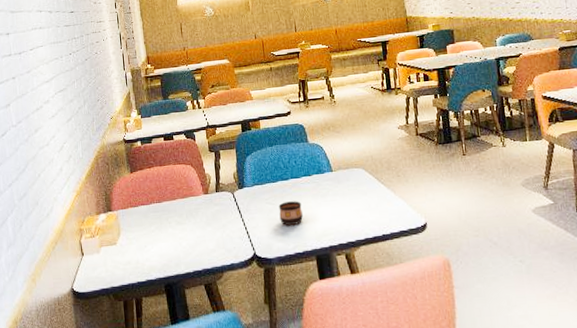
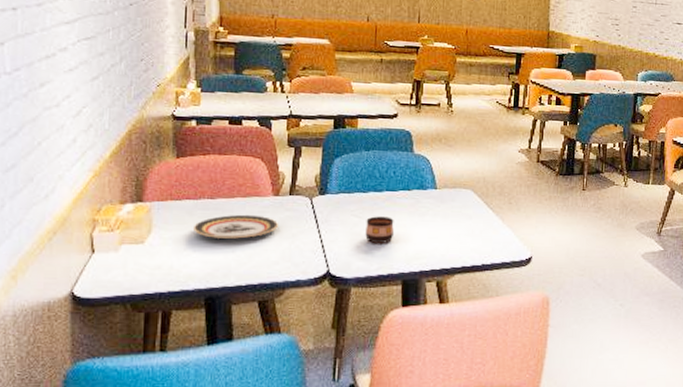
plate: none [149,212,211,235] -> present [194,214,278,239]

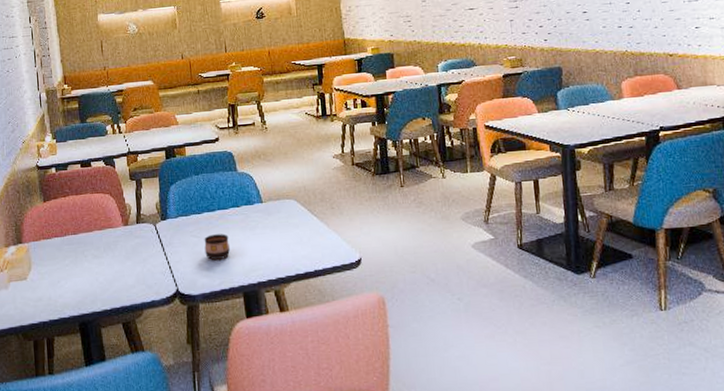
plate: present [194,214,278,239] -> none [63,244,130,269]

